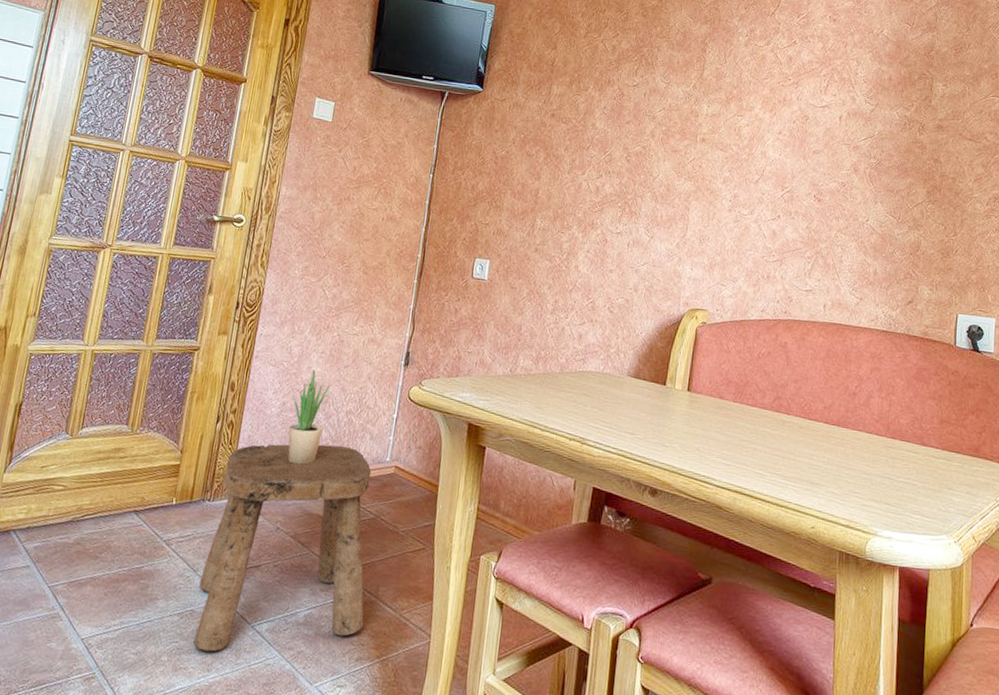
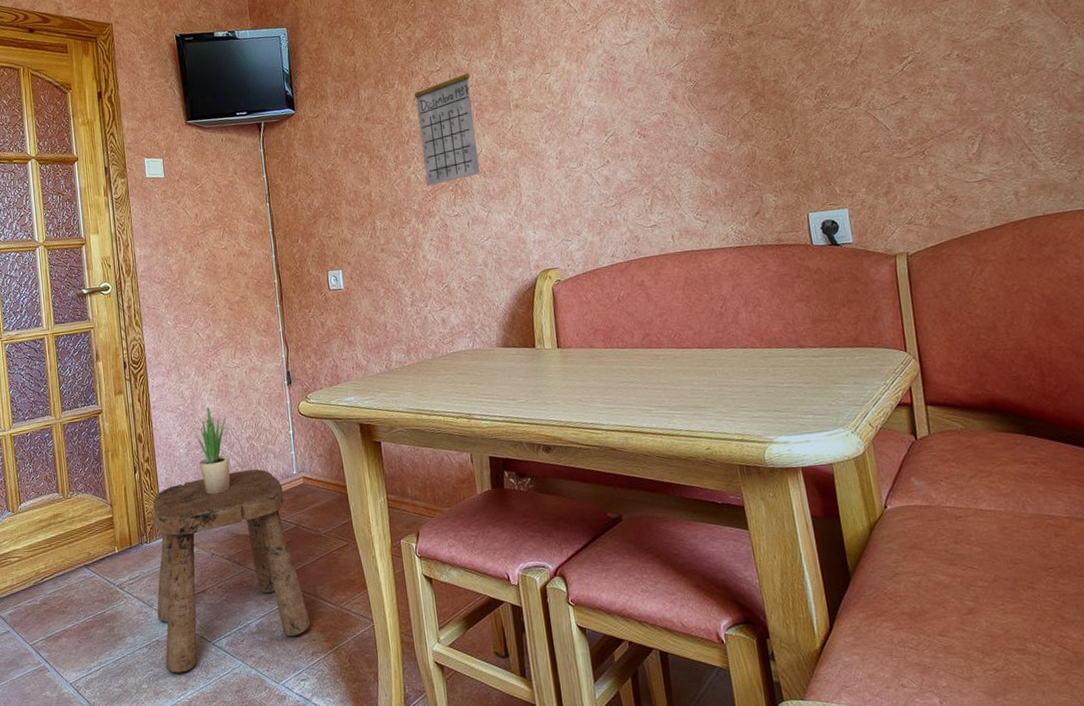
calendar: none [596,77,665,198] -> present [414,61,481,186]

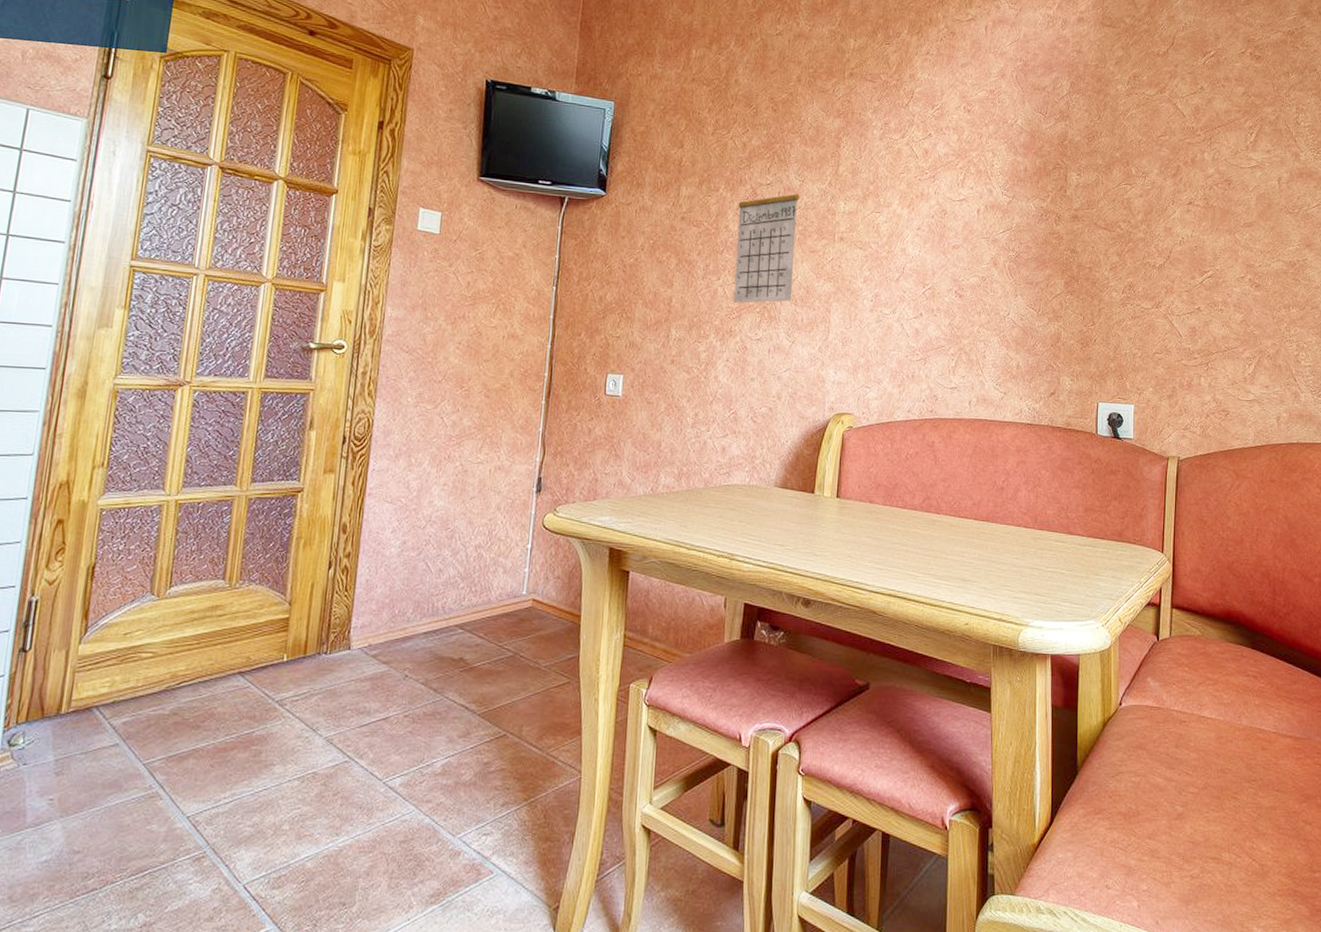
stool: present [153,469,310,674] -> none [318,582,508,815]
potted plant: present [196,407,230,495] -> none [411,504,454,606]

